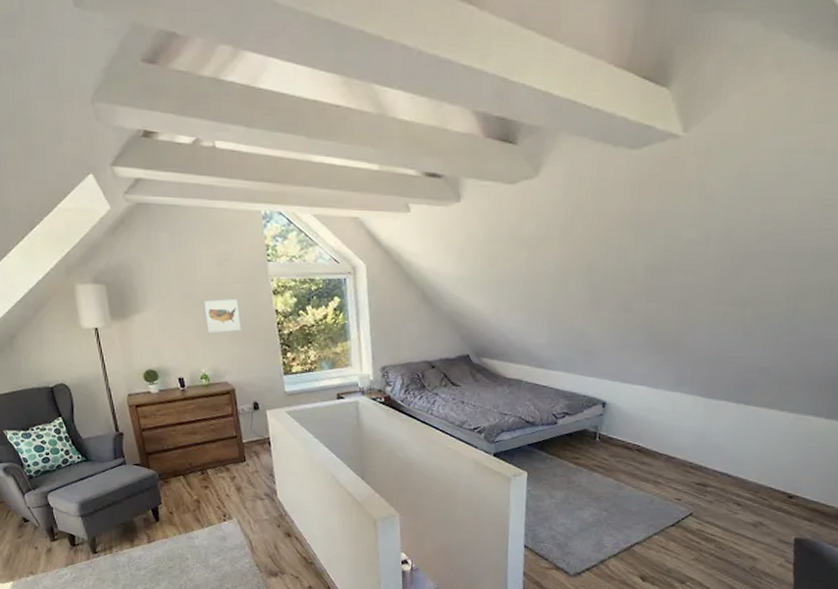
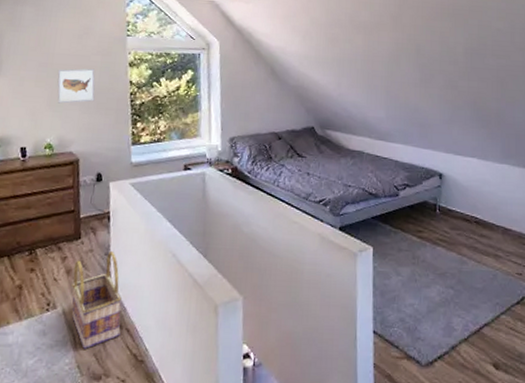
basket: none [242,472,290,552] -> present [71,250,122,349]

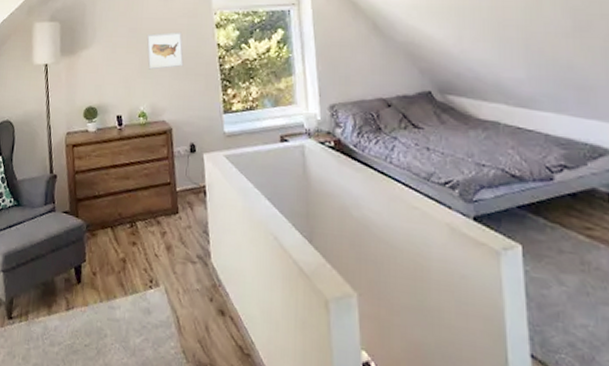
basket: present [71,250,122,349] -> none [171,228,224,334]

